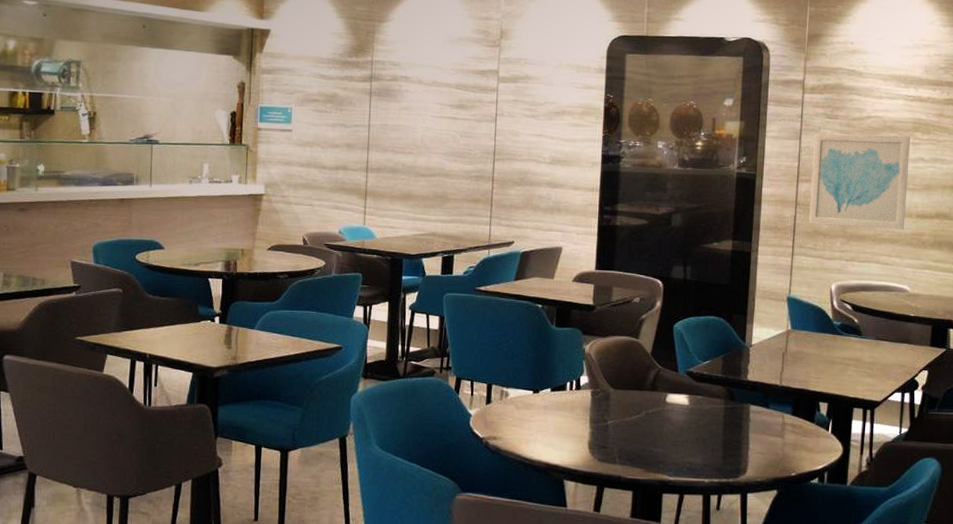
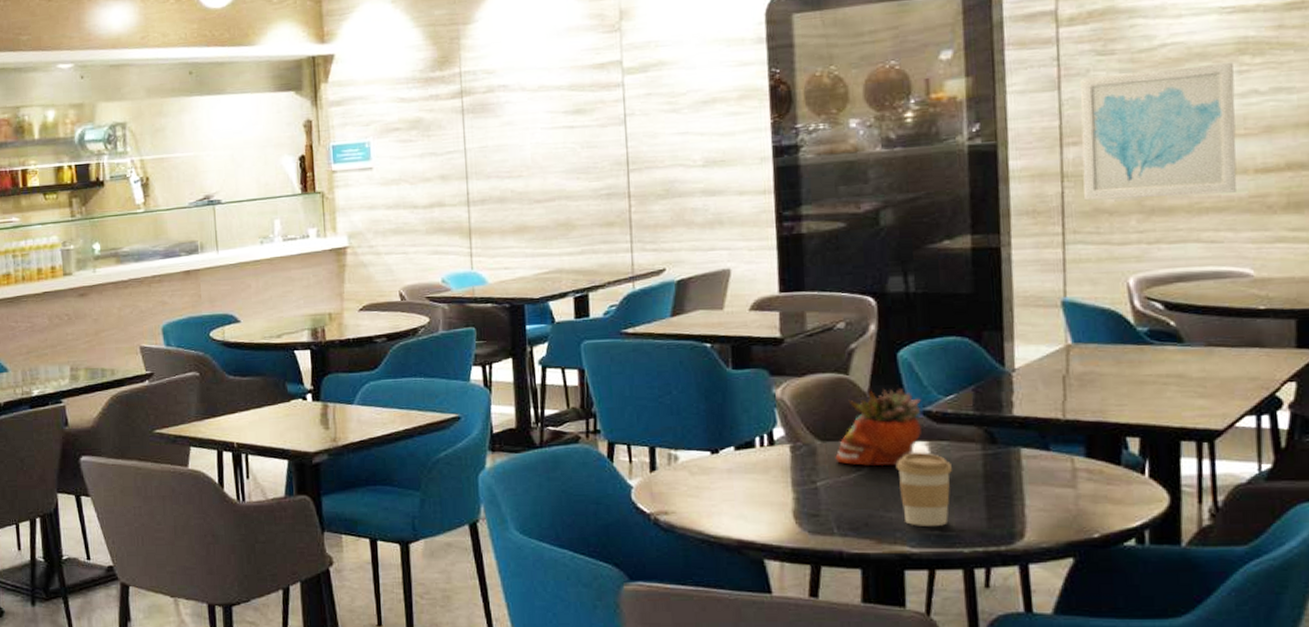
succulent planter: none [623,352,686,413] -> present [835,389,922,467]
coffee cup: none [664,403,704,461] -> present [895,453,953,526]

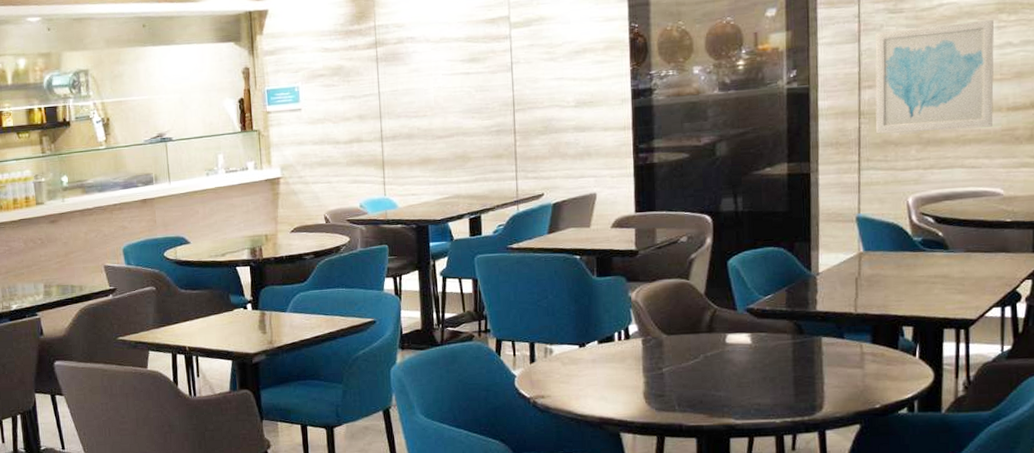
succulent planter: present [835,389,922,467] -> none [677,291,746,355]
coffee cup: present [895,453,953,526] -> none [725,343,769,402]

